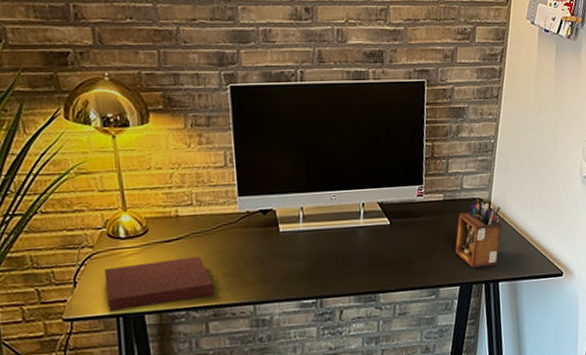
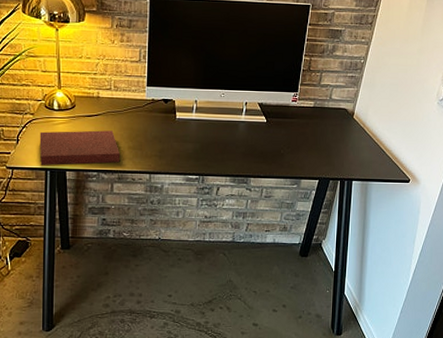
desk organizer: present [455,197,502,269] -> none [318,108,362,167]

